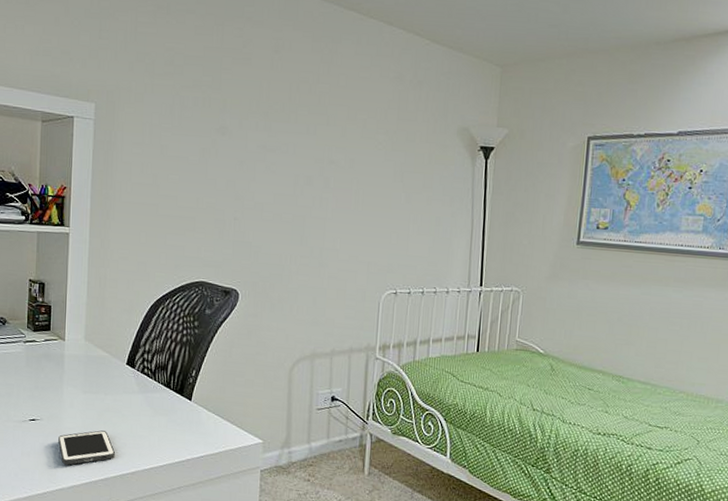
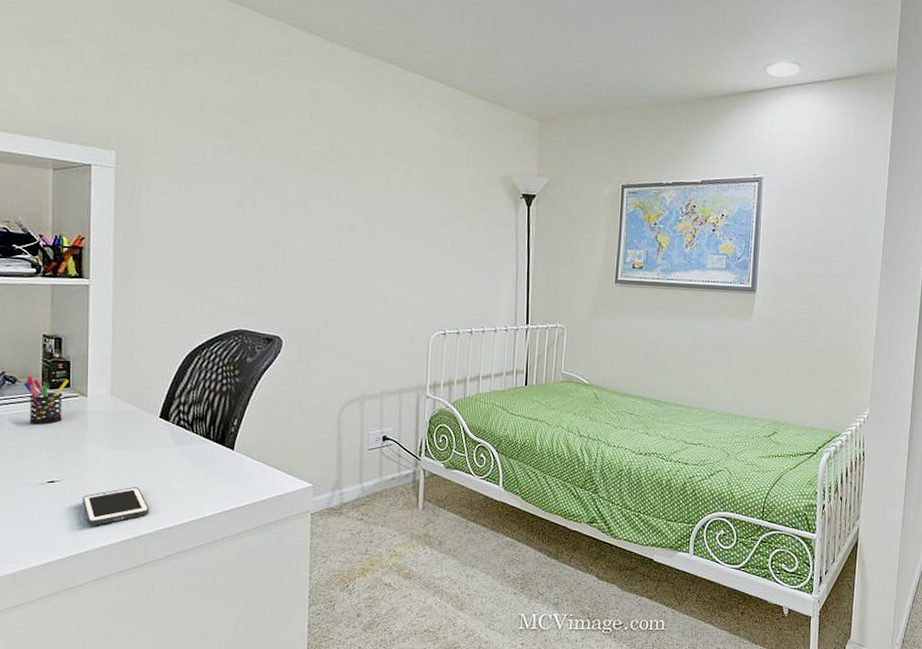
pen holder: none [11,318,50,365] -> present [23,376,69,425]

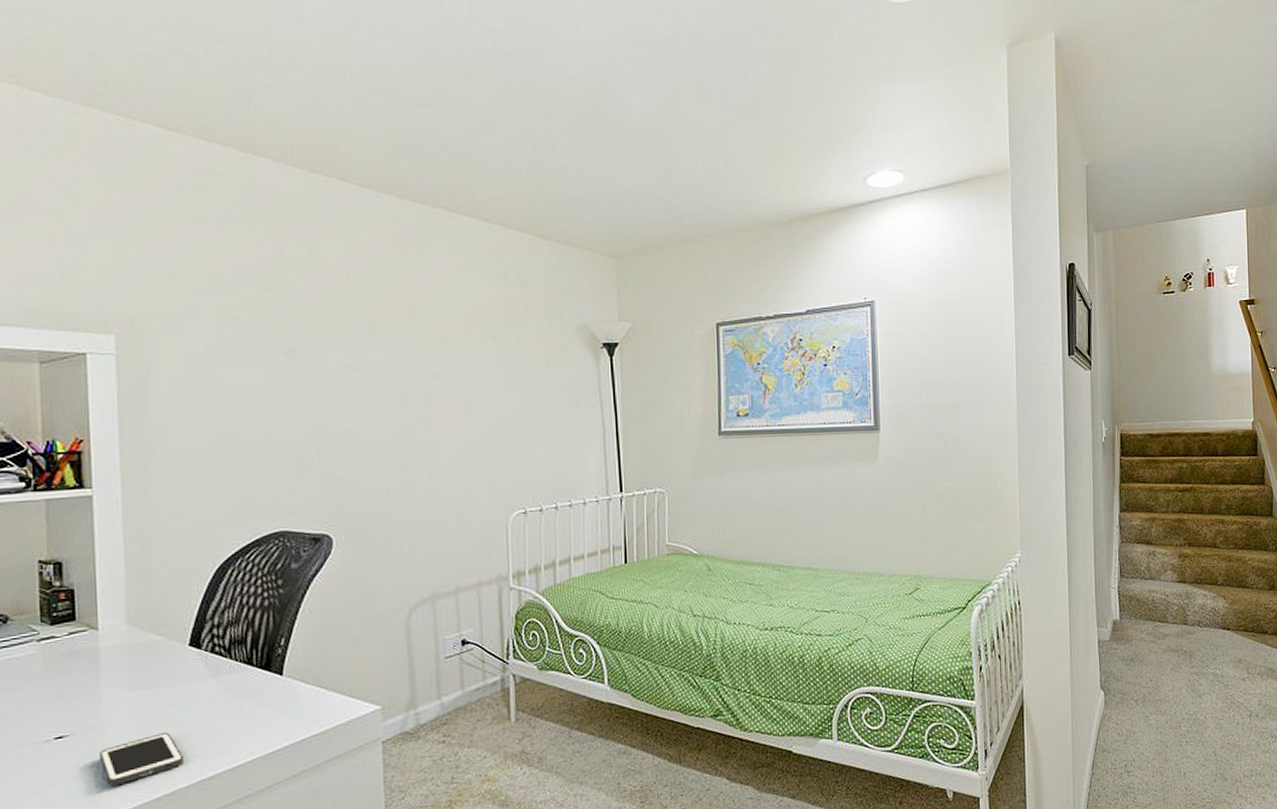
pen holder: present [23,376,69,425] -> none [16,611,74,670]

